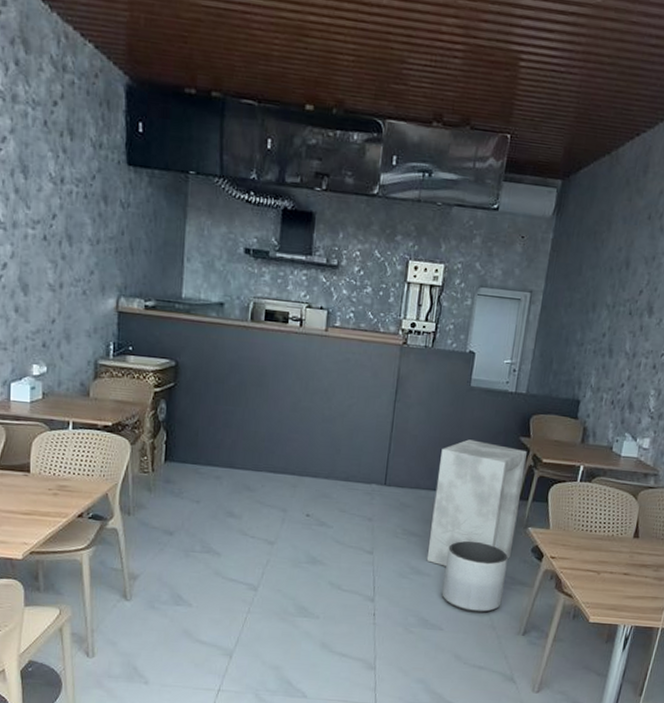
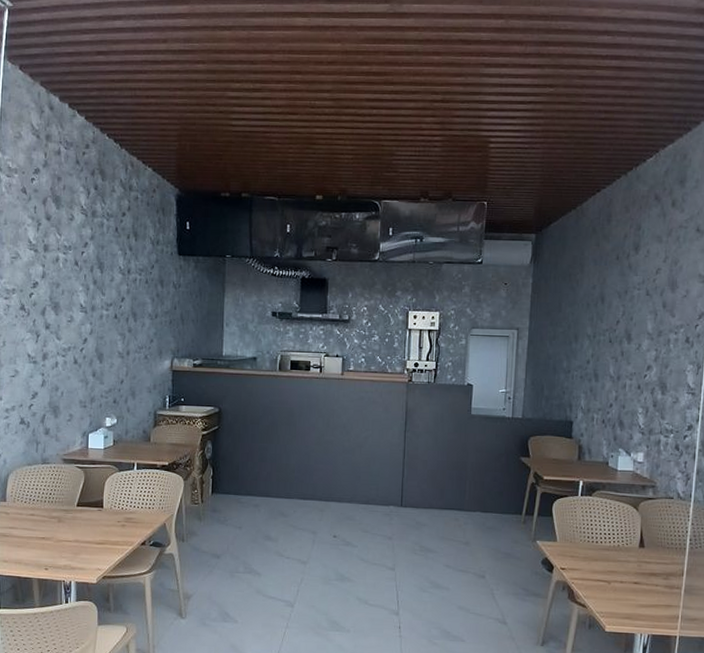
trash can: present [426,439,527,567] -> none [444,462,528,580]
planter: present [441,540,508,613] -> none [461,555,520,624]

